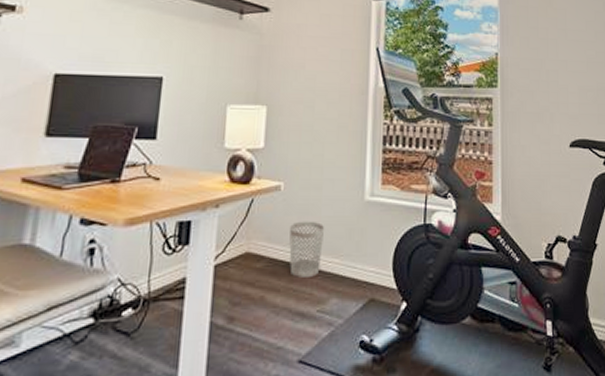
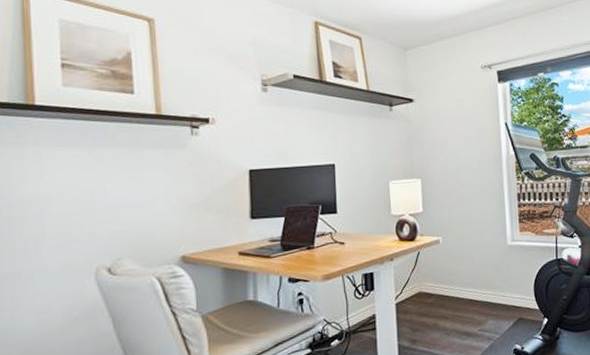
wastebasket: present [289,221,325,277] -> none [450,264,478,307]

